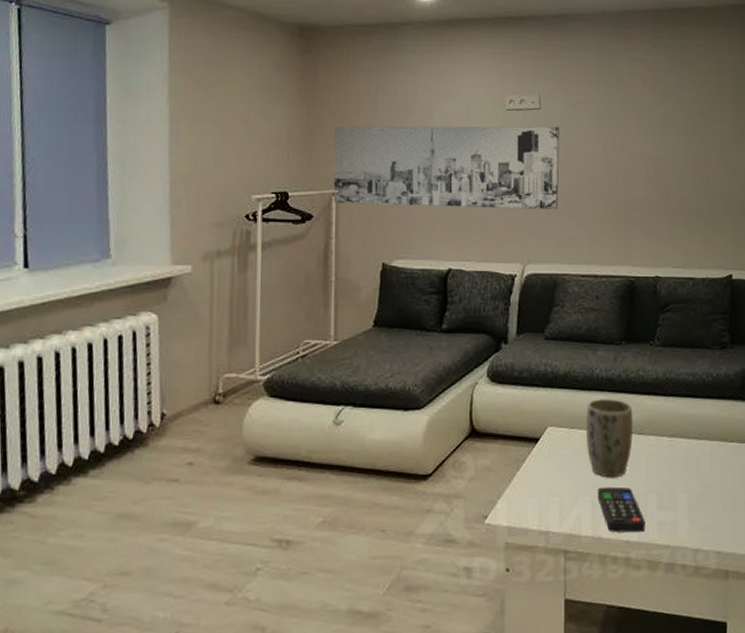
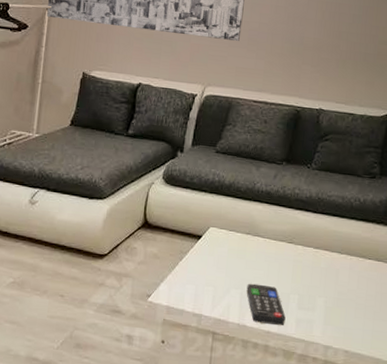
plant pot: present [586,399,634,478] -> none [242,208,286,277]

